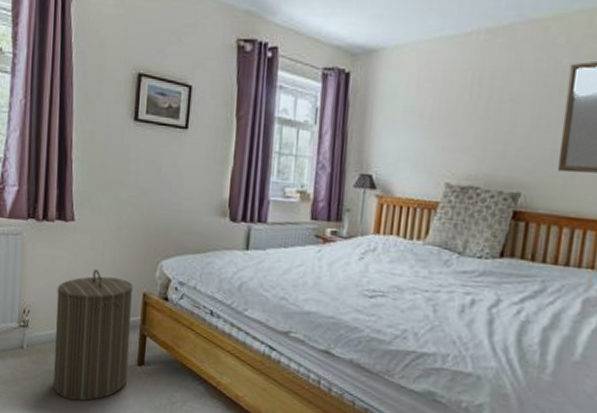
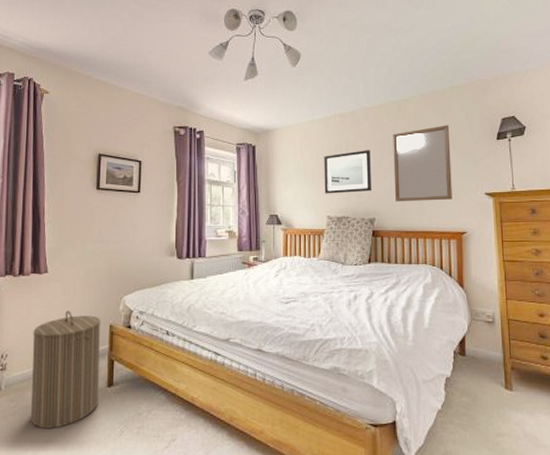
wall art: none [446,87,529,153] -> present [324,150,372,194]

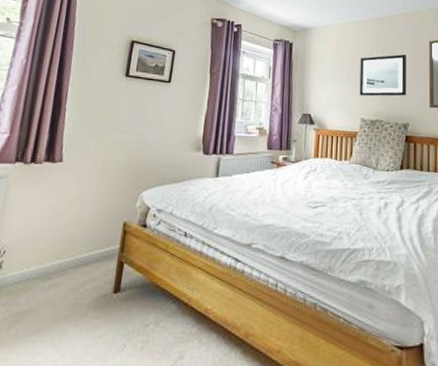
laundry hamper: present [31,311,101,428] -> none [22,204,115,339]

